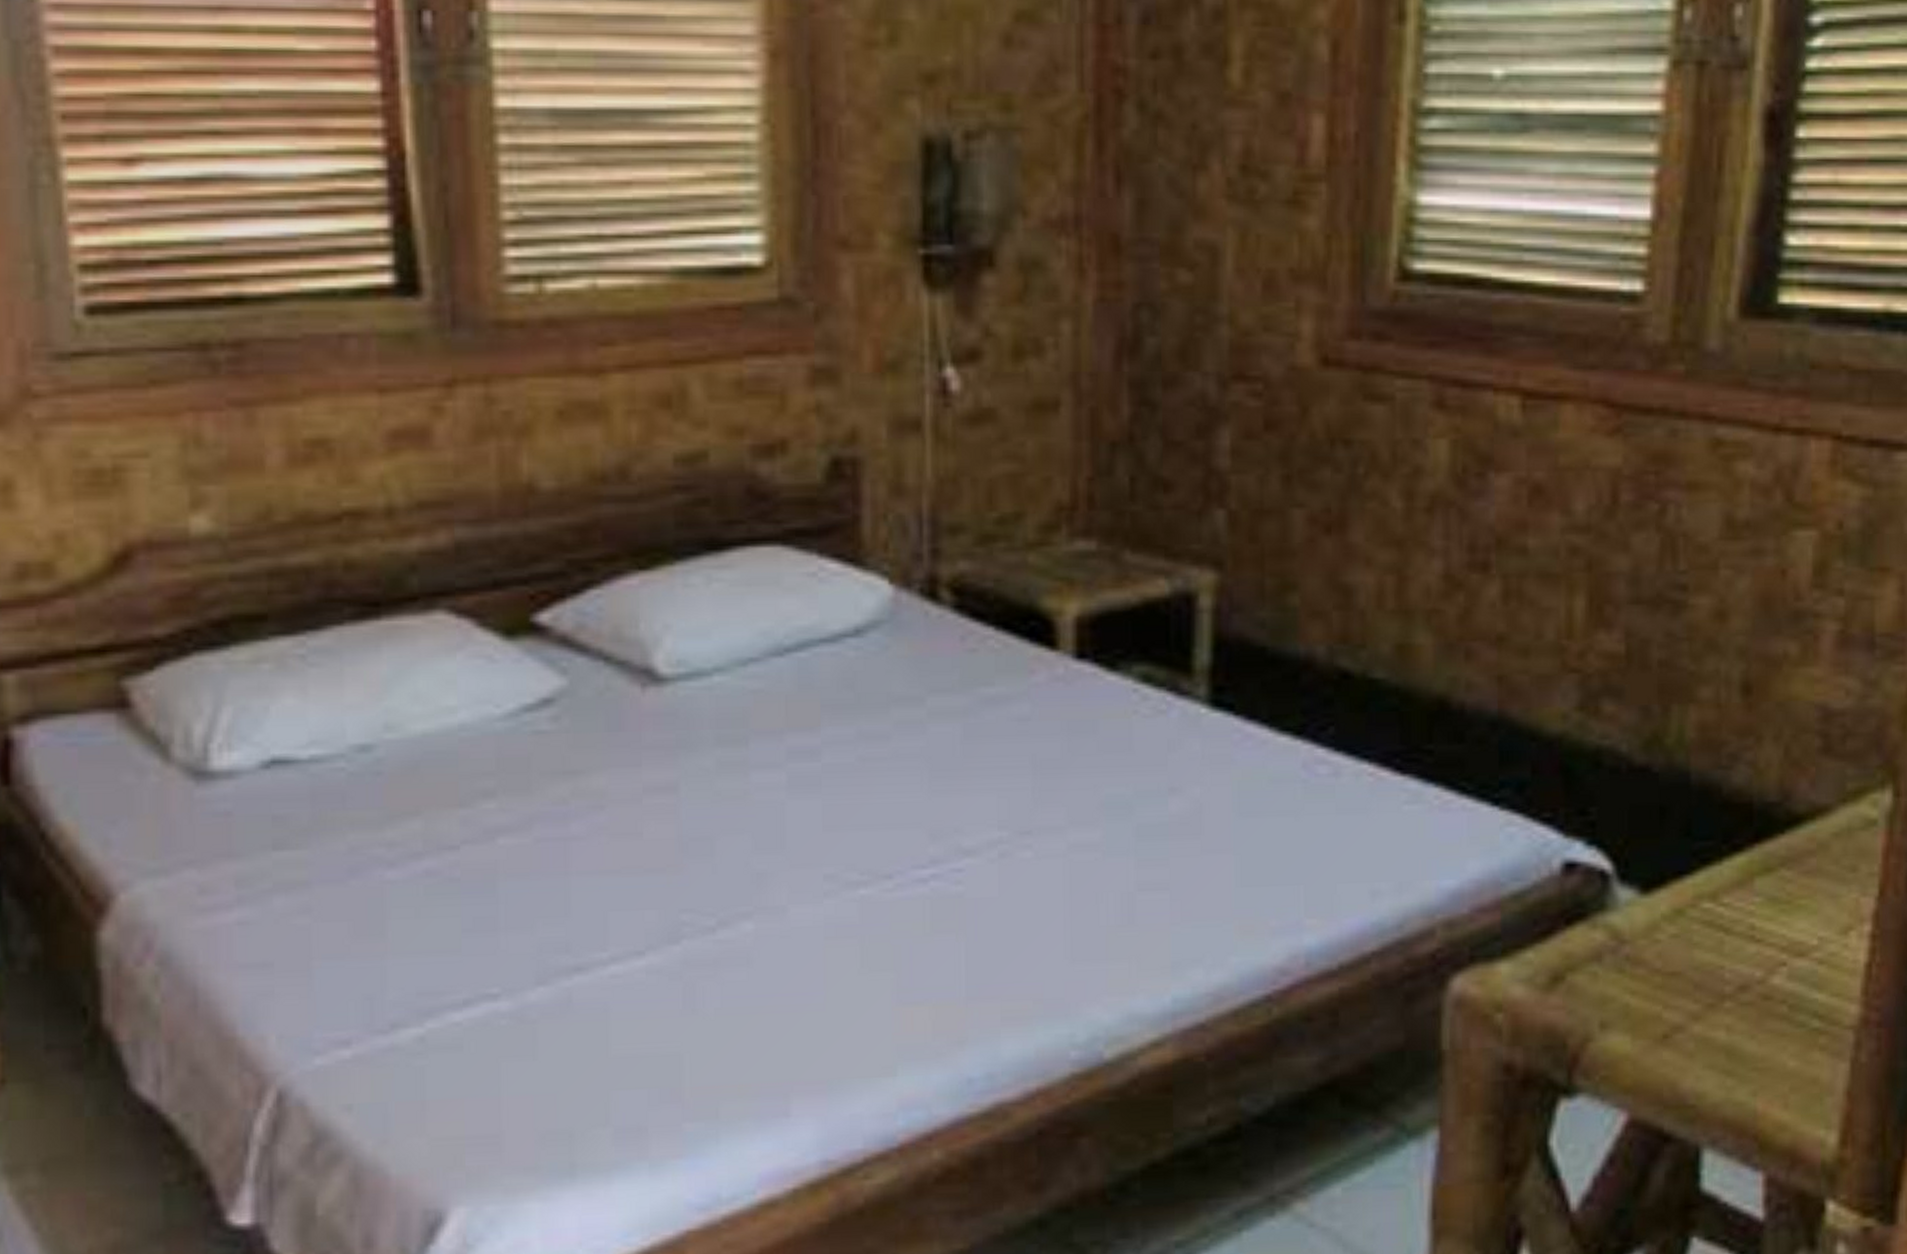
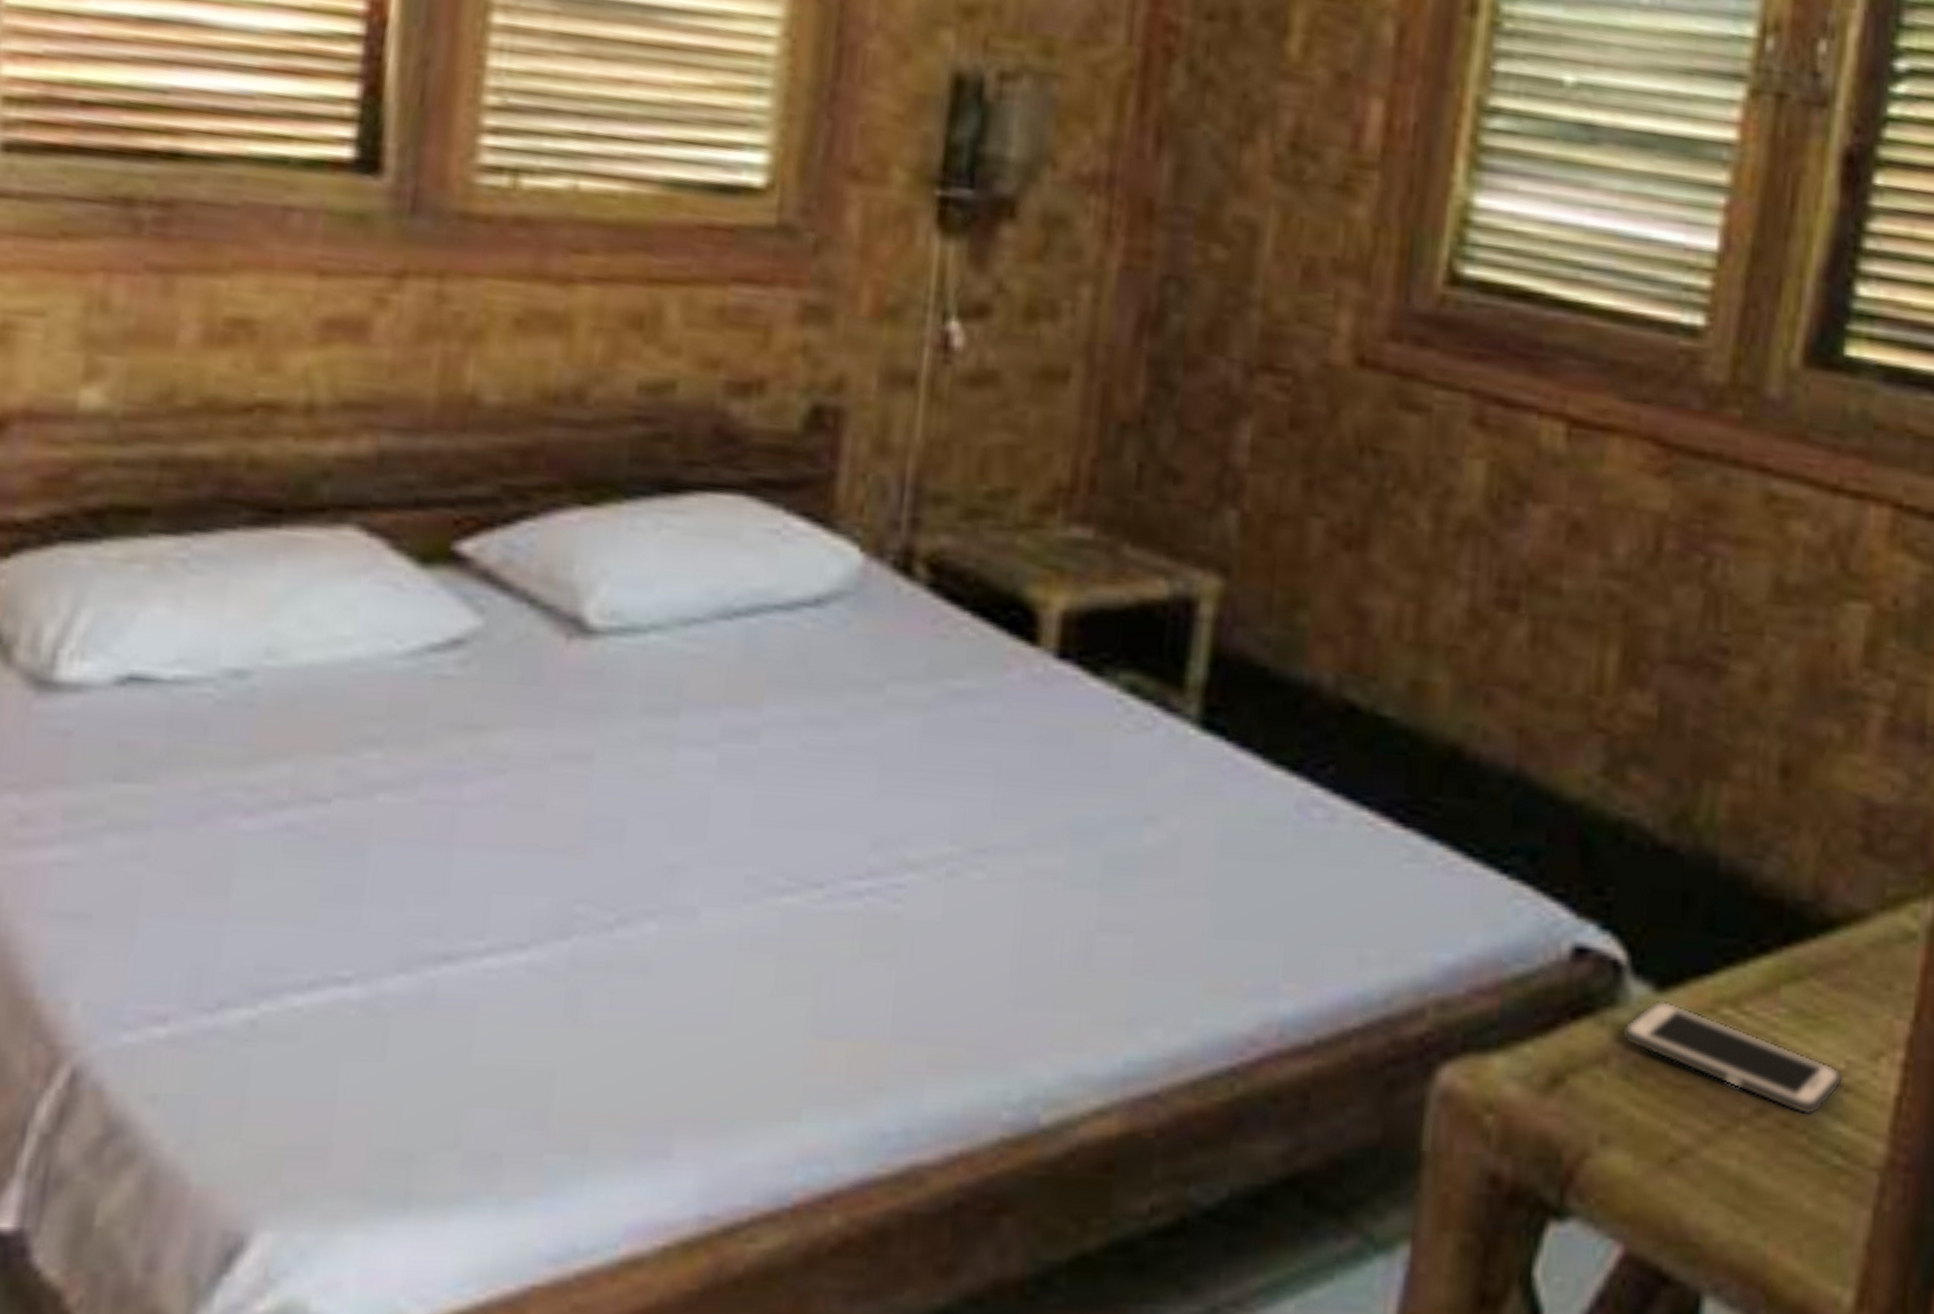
cell phone: none [1613,900,1817,988] -> present [1621,998,1843,1117]

